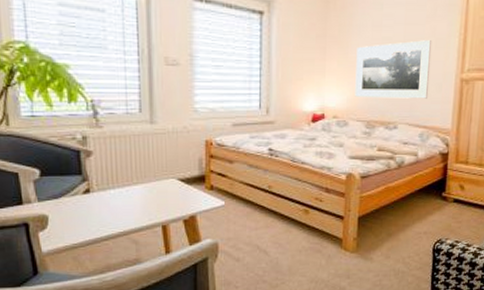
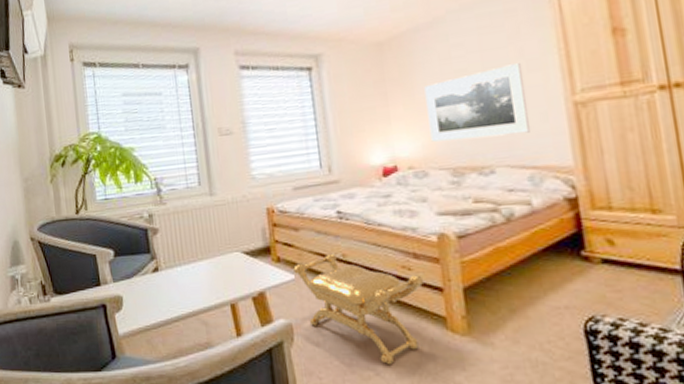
stool: none [224,184,331,276] -> present [293,253,424,365]

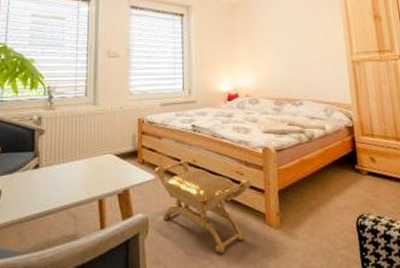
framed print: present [424,63,530,142] -> none [260,30,325,79]

